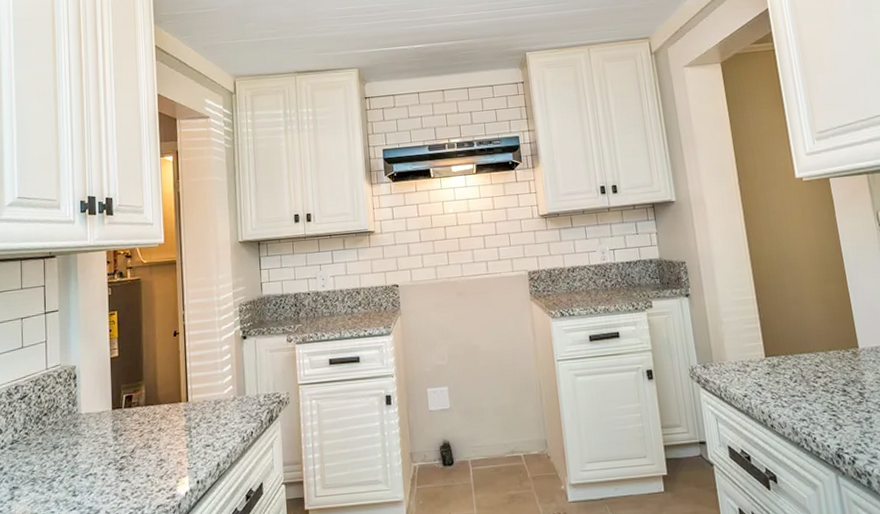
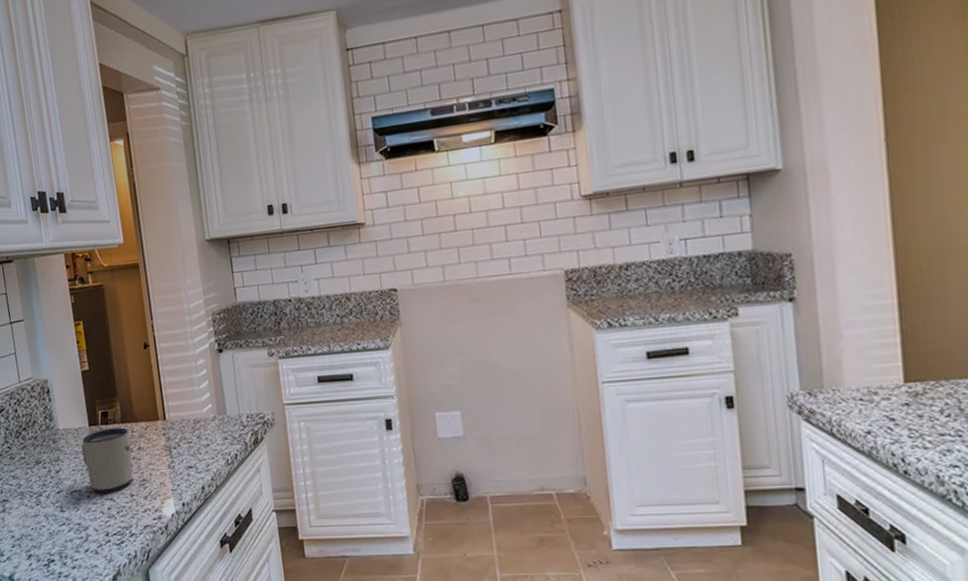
mug: none [102,410,151,475] -> present [81,427,133,493]

